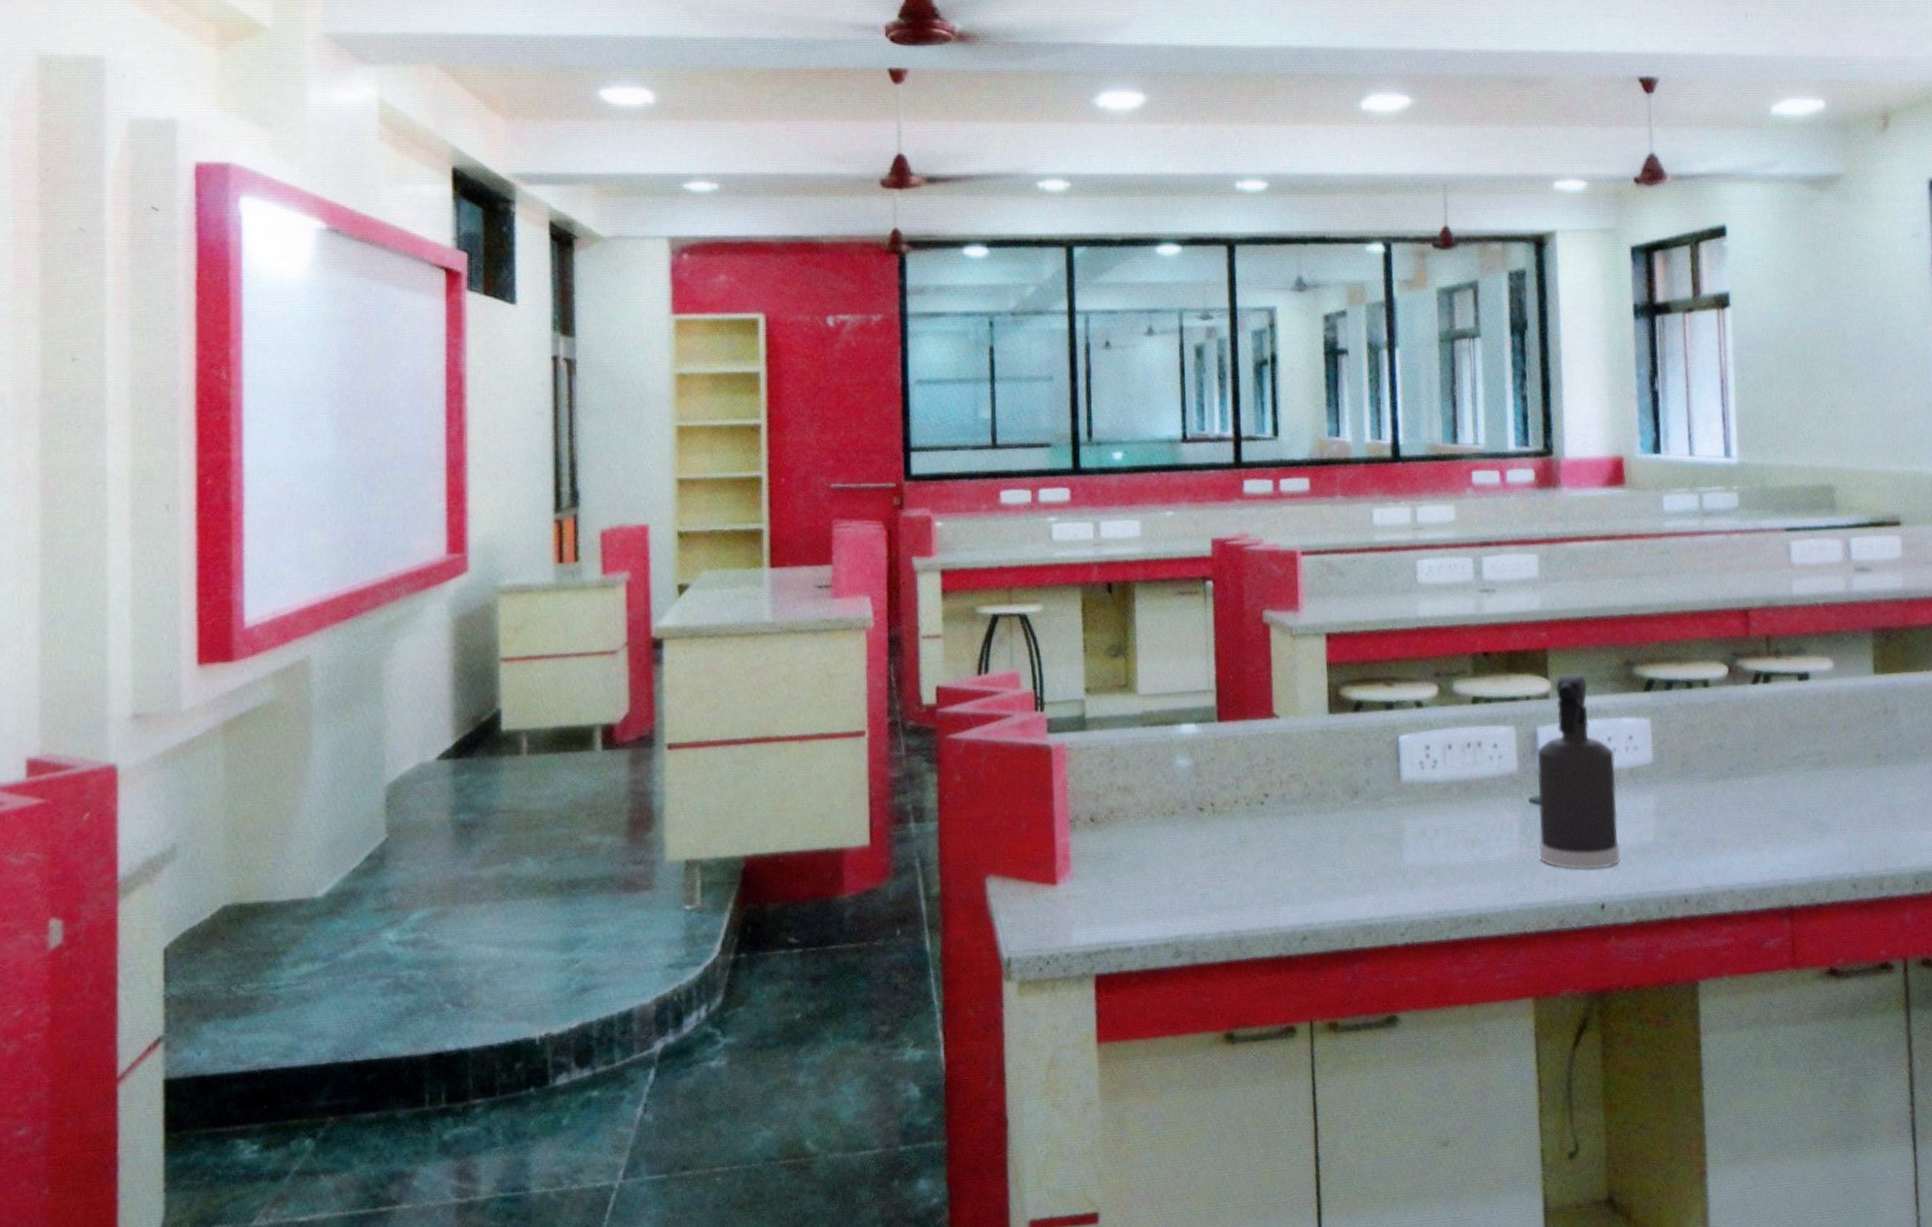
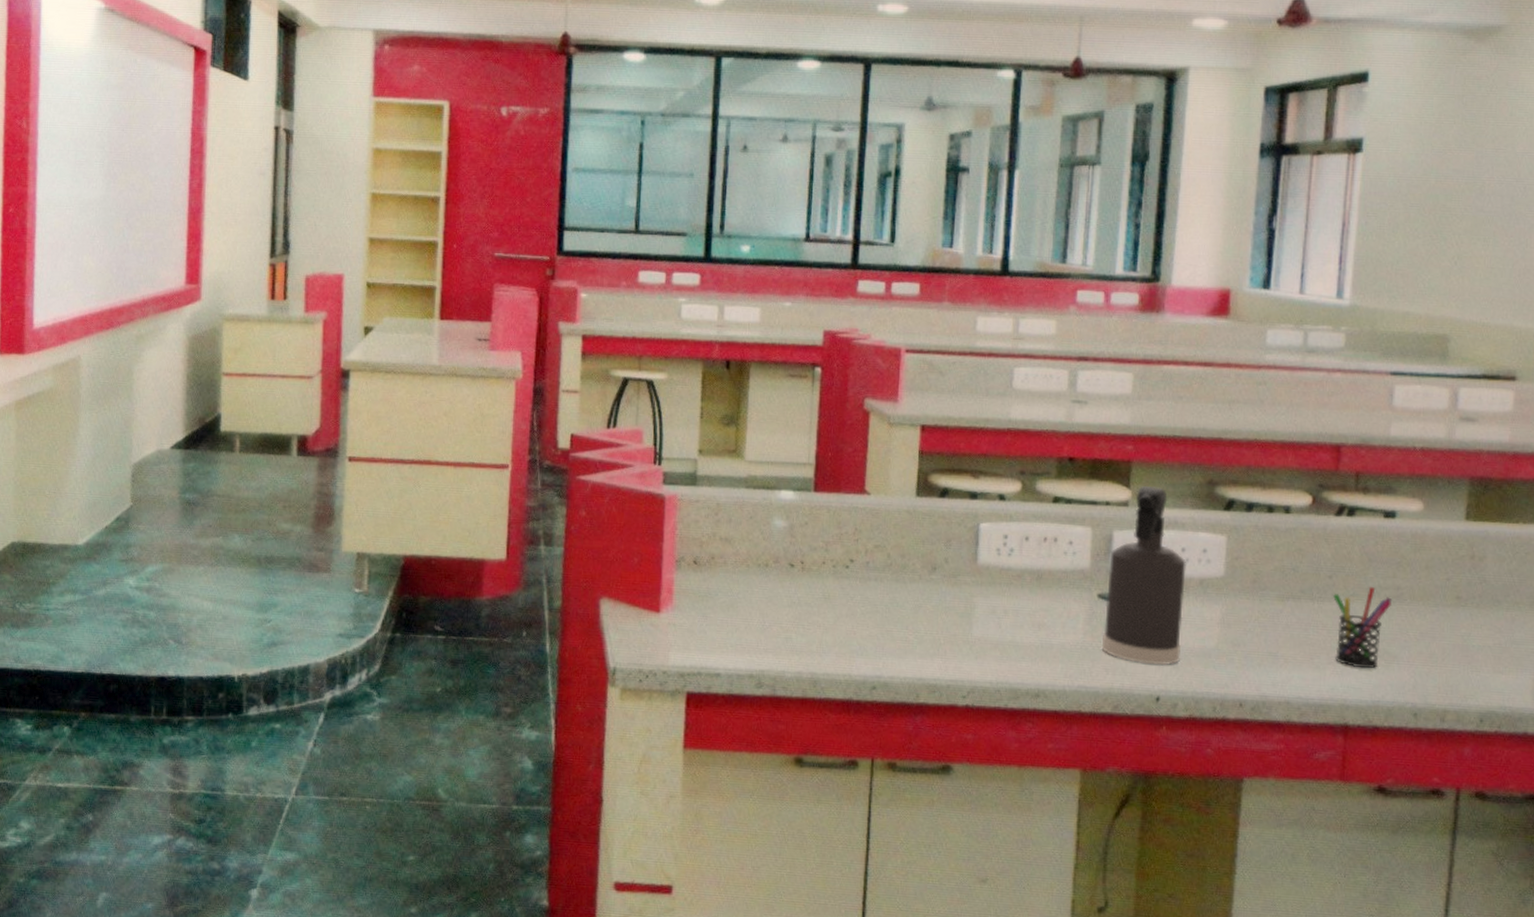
pen holder: none [1761,755,1818,844] -> present [1333,587,1393,669]

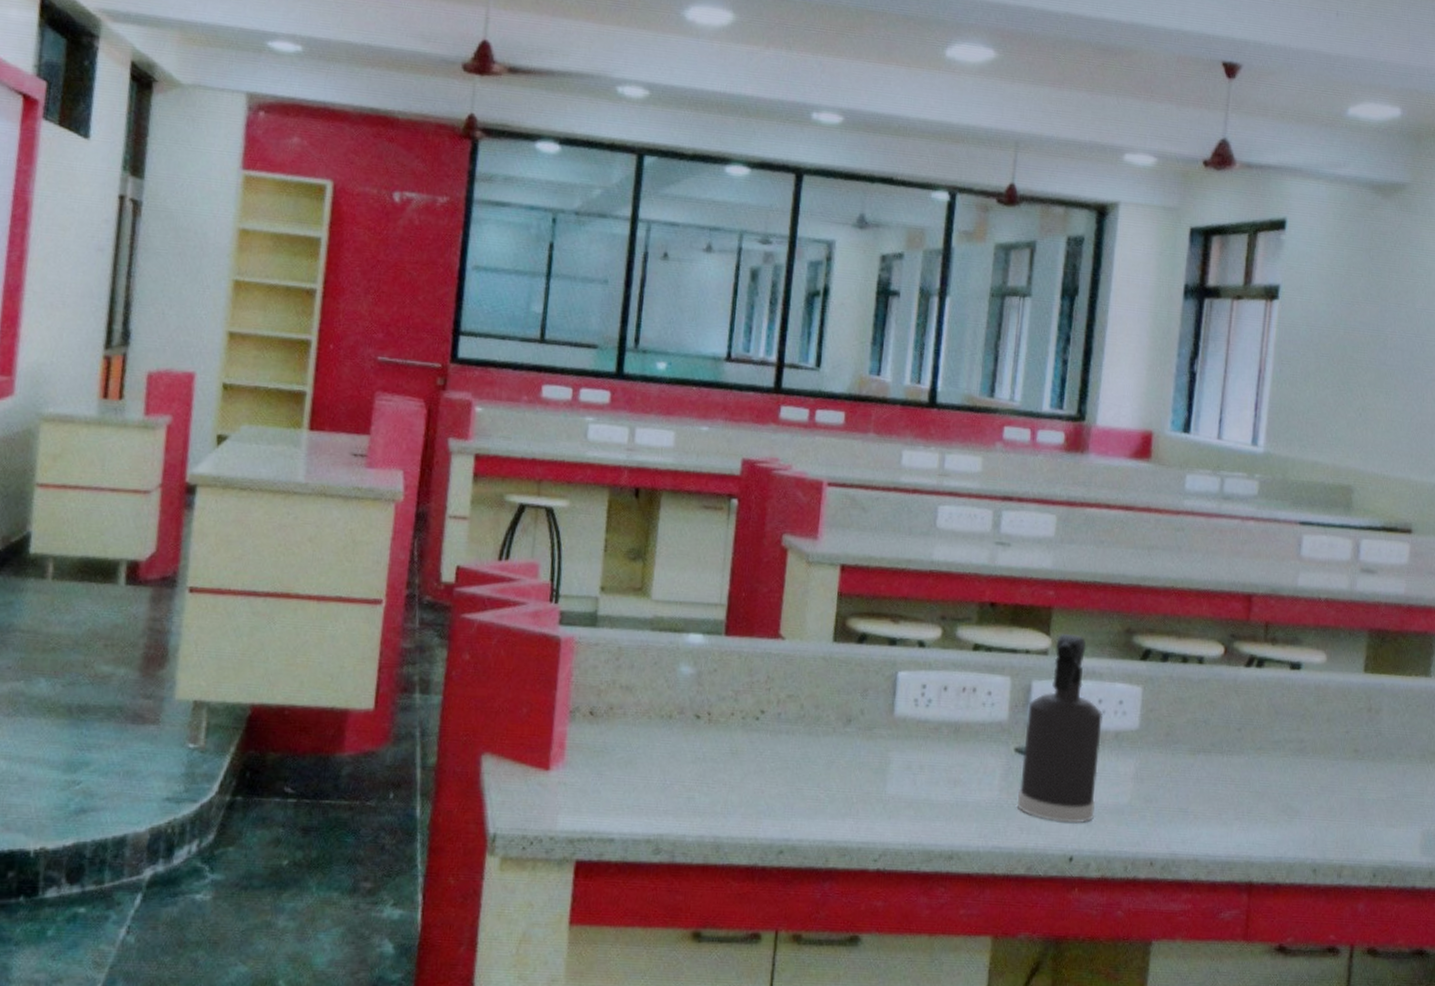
pen holder: present [1333,587,1393,669] -> none [1241,740,1297,824]

